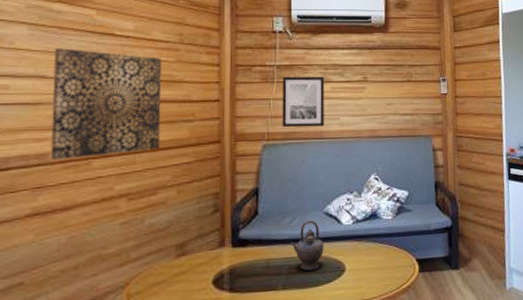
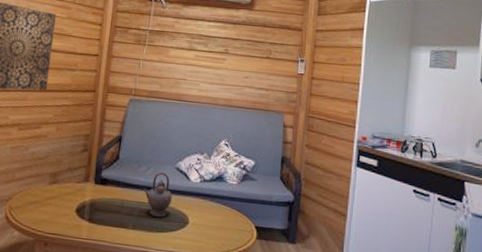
wall art: present [282,76,325,128] -> none [147,40,190,90]

